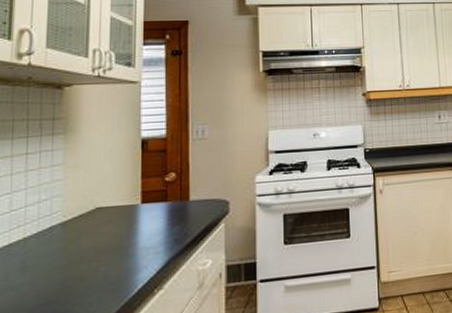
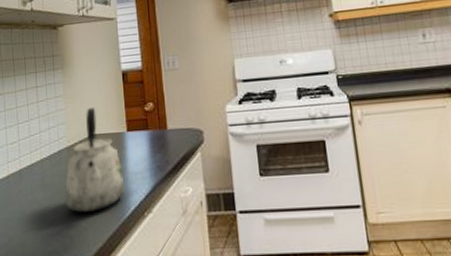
kettle: none [52,178,133,297] -> present [65,108,126,213]

